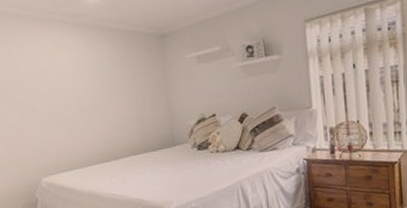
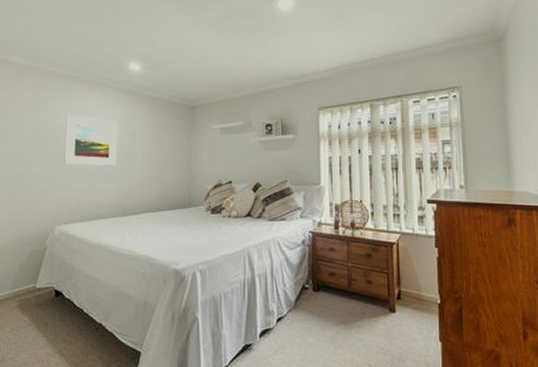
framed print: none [27,58,90,114] -> present [64,114,117,165]

